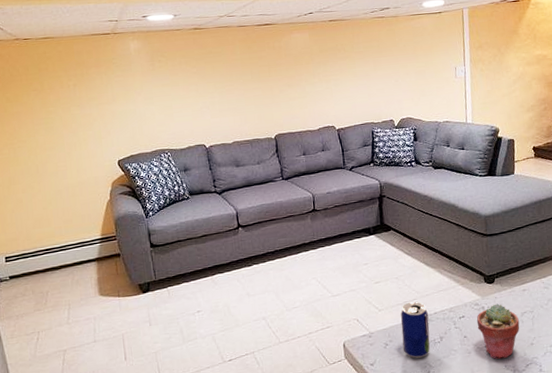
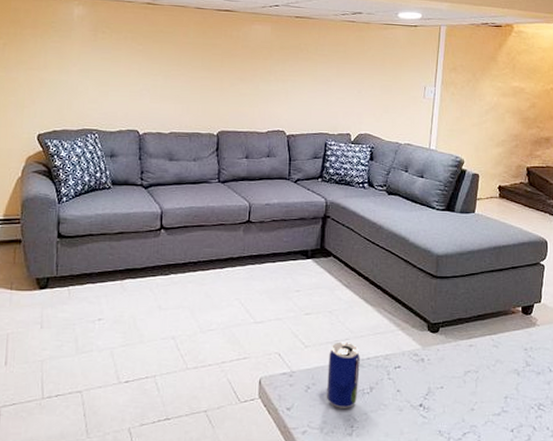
potted succulent: present [476,303,520,360] -> none [413,357,461,423]

